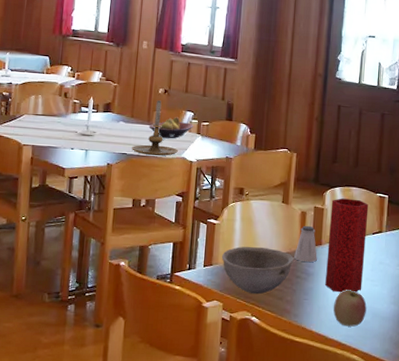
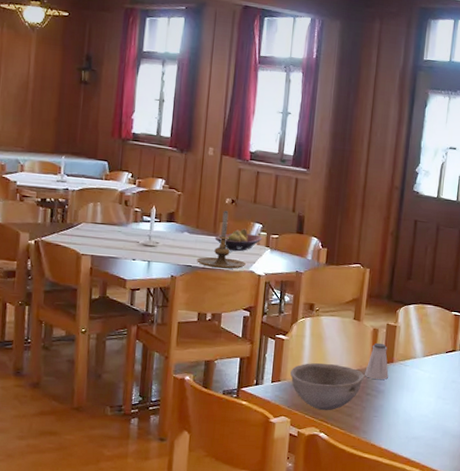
vase: present [325,198,369,293] -> none [396,316,443,411]
apple: present [333,290,367,327] -> none [403,407,437,444]

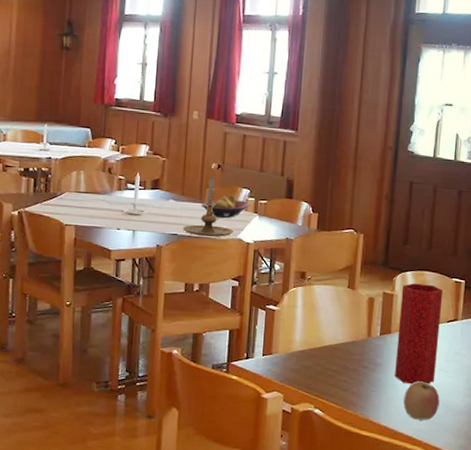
bowl: present [289,363,365,411] -> none [281,335,361,386]
saltshaker: present [365,342,389,380] -> none [361,312,386,352]
vase: none [396,316,443,411] -> present [395,283,443,385]
apple: none [403,407,437,444] -> present [403,381,440,421]

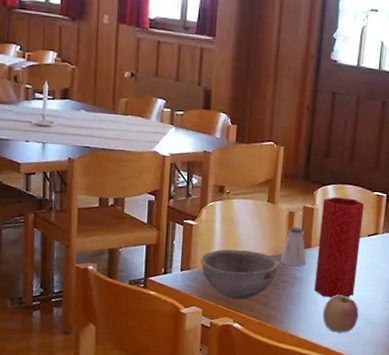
candle holder: present [182,176,235,237] -> none [94,85,150,150]
fruit bowl: present [201,195,250,219] -> none [114,105,166,131]
bowl: none [281,335,361,386] -> present [200,249,280,300]
saltshaker: none [361,312,386,352] -> present [280,226,306,267]

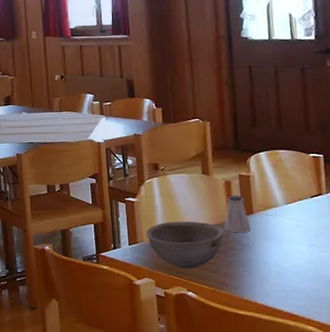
vase: present [314,197,365,298] -> none [257,162,308,262]
apple: present [323,295,359,333] -> none [277,258,317,296]

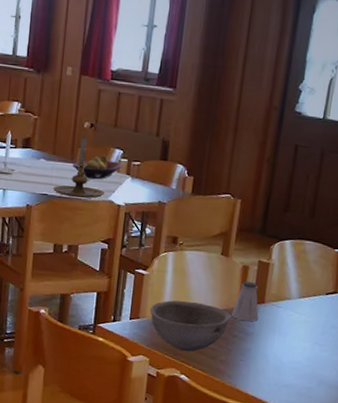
candle holder: none [37,87,85,142] -> present [52,135,106,198]
fruit bowl: none [50,101,95,124] -> present [72,155,122,180]

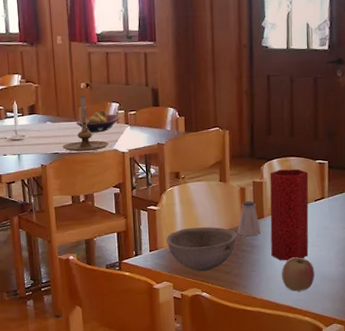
vase: none [266,252,324,357] -> present [270,168,309,261]
apple: none [273,353,313,393] -> present [282,257,315,292]

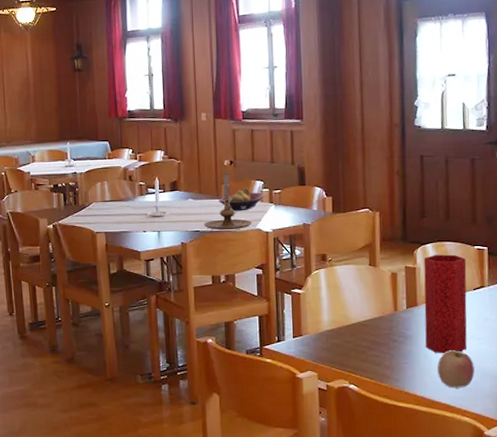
bowl: present [165,227,238,272] -> none [310,314,389,362]
saltshaker: present [237,200,261,237] -> none [388,287,414,326]

